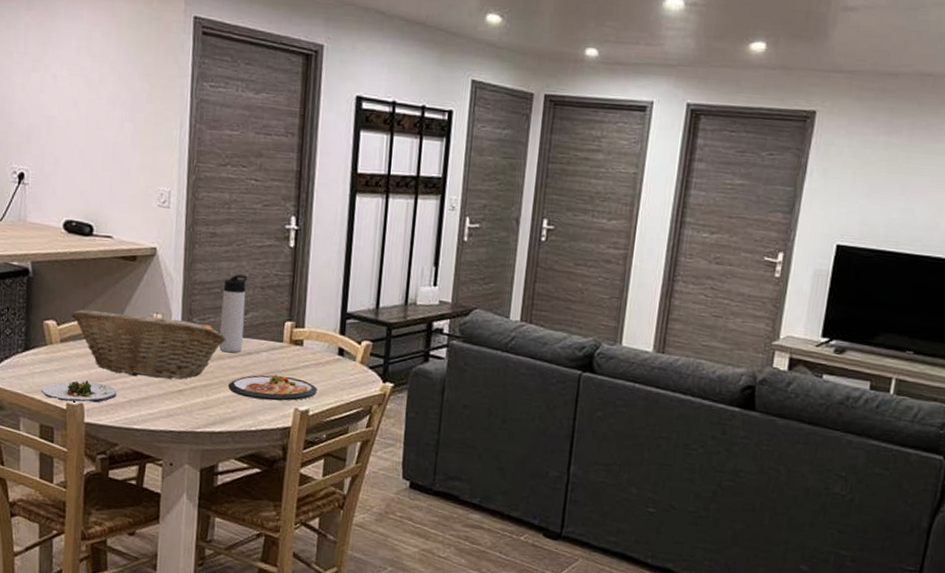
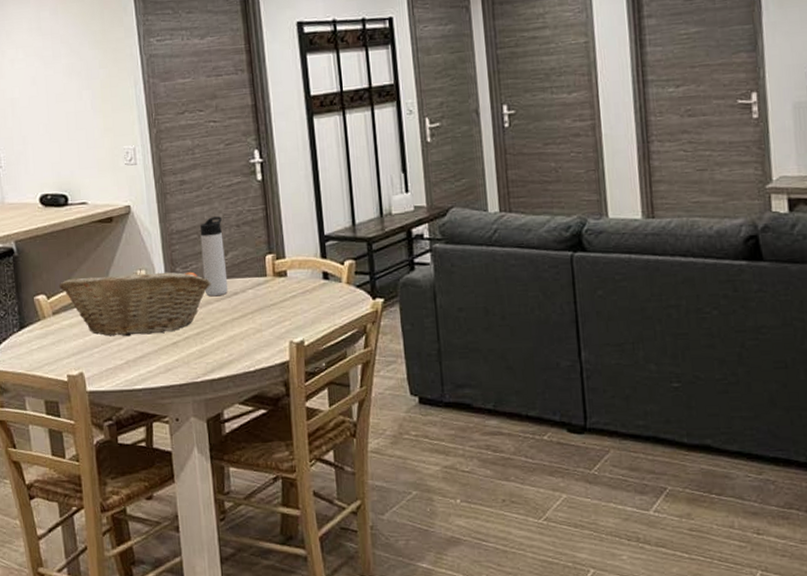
salad plate: present [41,381,117,403] -> none [41,349,114,374]
dish: present [228,374,317,401] -> none [221,310,309,339]

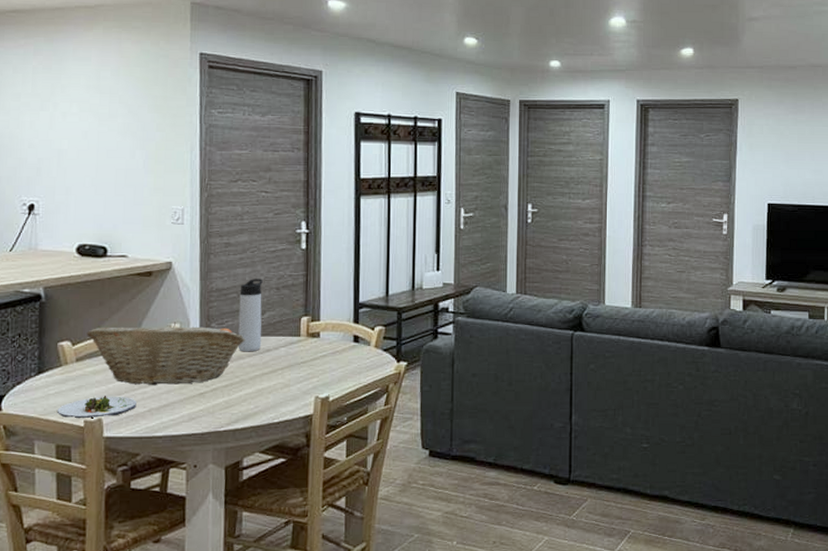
salad plate: none [41,349,114,374] -> present [56,396,137,419]

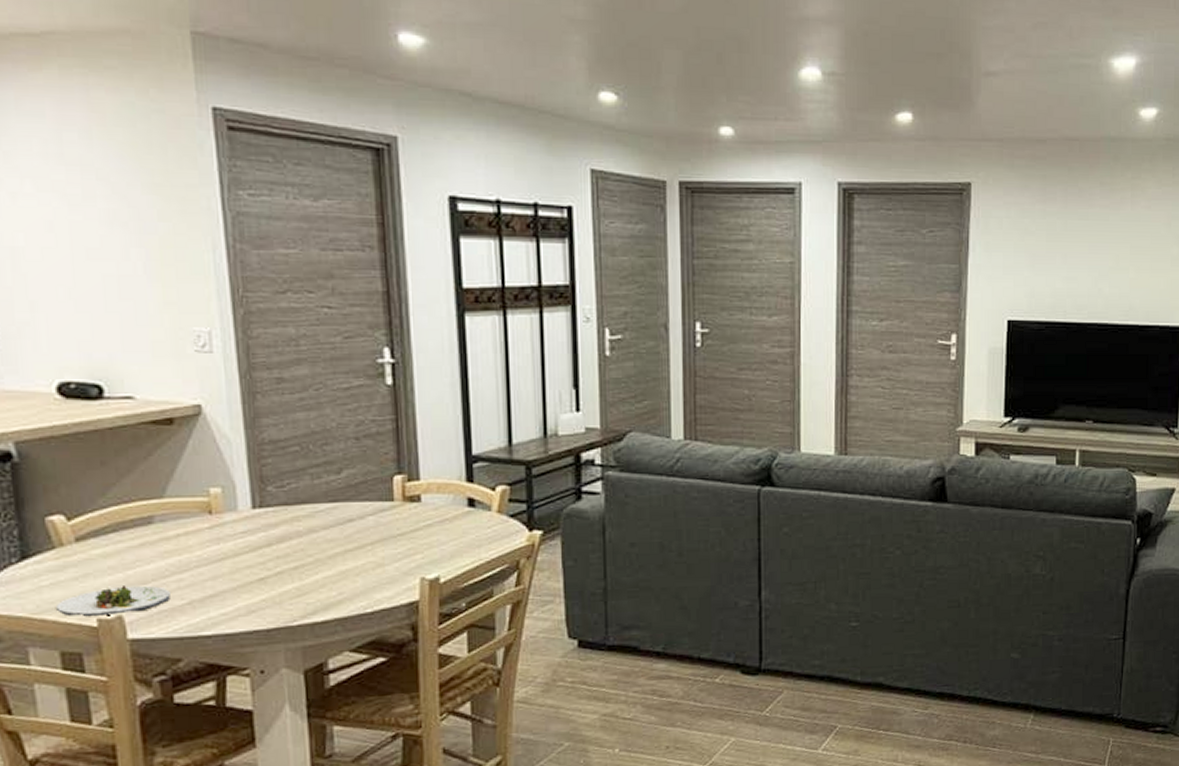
fruit basket: present [86,322,246,386] -> none [86,485,318,571]
thermos bottle: present [238,279,263,352] -> none [303,425,341,523]

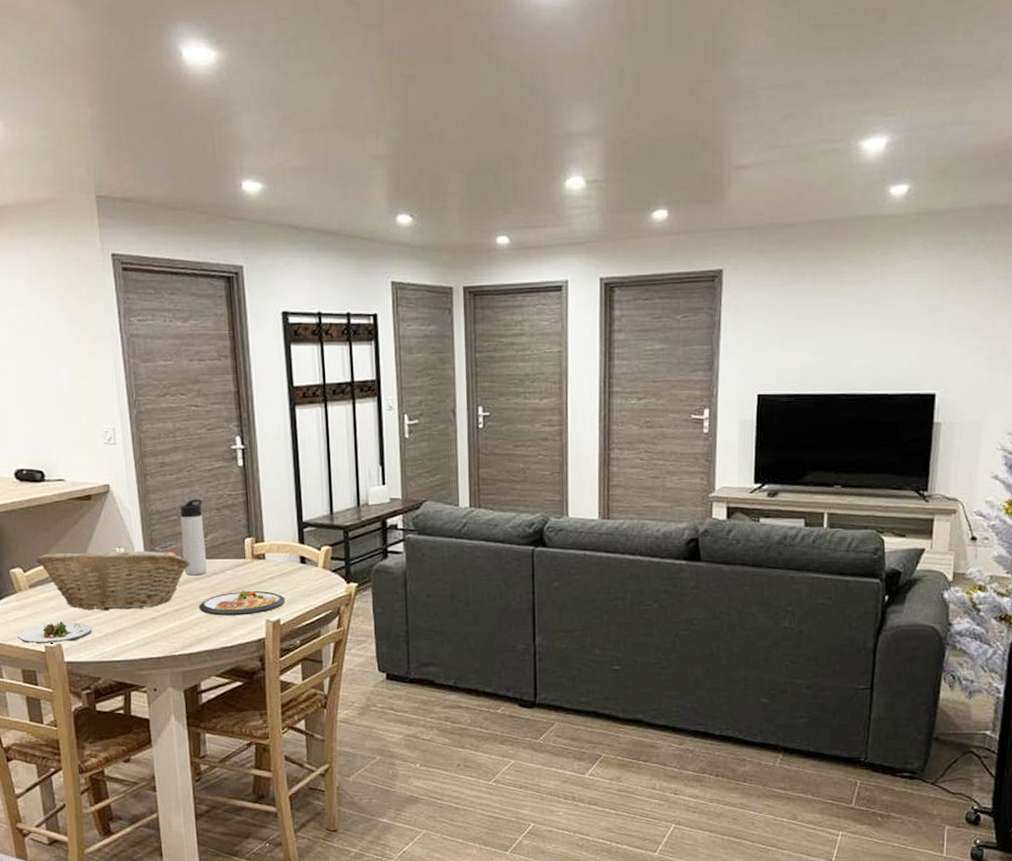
fruit basket: none [86,485,318,571] -> present [35,546,192,611]
thermos bottle: none [303,425,341,523] -> present [180,499,208,576]
dish: none [328,541,447,574] -> present [199,590,285,616]

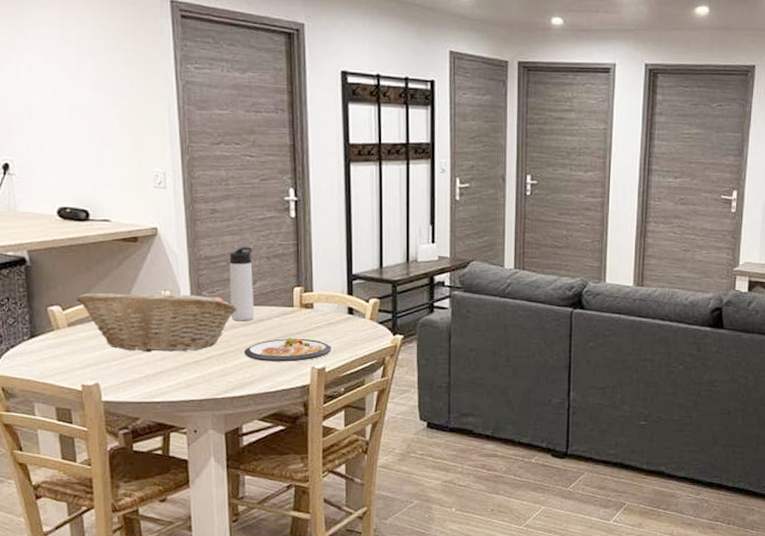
salad plate: present [17,621,92,644] -> none [53,361,132,383]

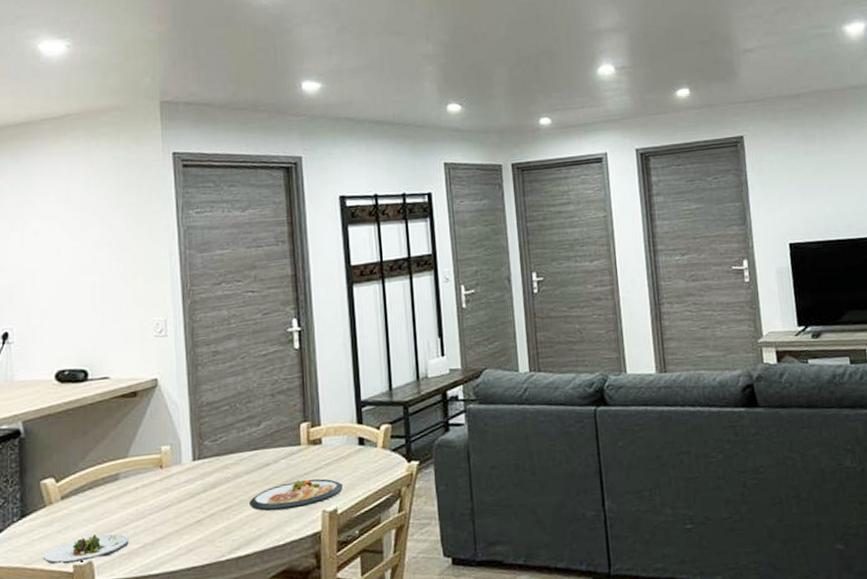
salad plate: none [53,361,132,383] -> present [43,533,129,565]
fruit basket: present [76,289,239,353] -> none [71,444,243,519]
thermos bottle: present [229,247,255,322] -> none [232,386,260,470]

